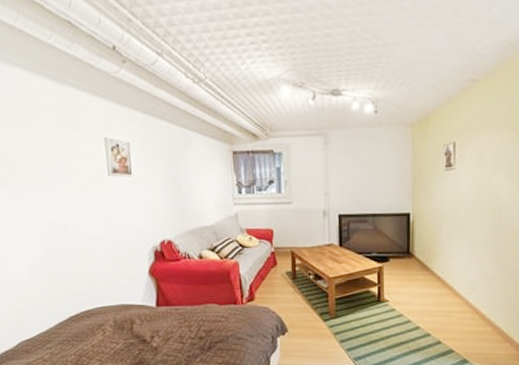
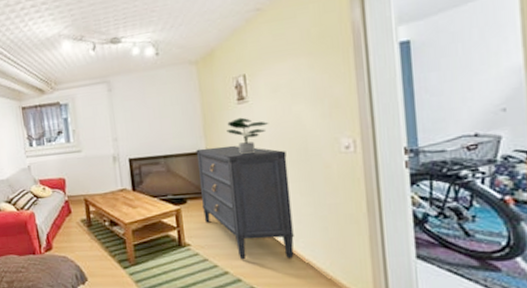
dresser: none [402,209,482,317] -> present [196,145,294,260]
potted plant: none [433,183,471,220] -> present [226,117,269,155]

